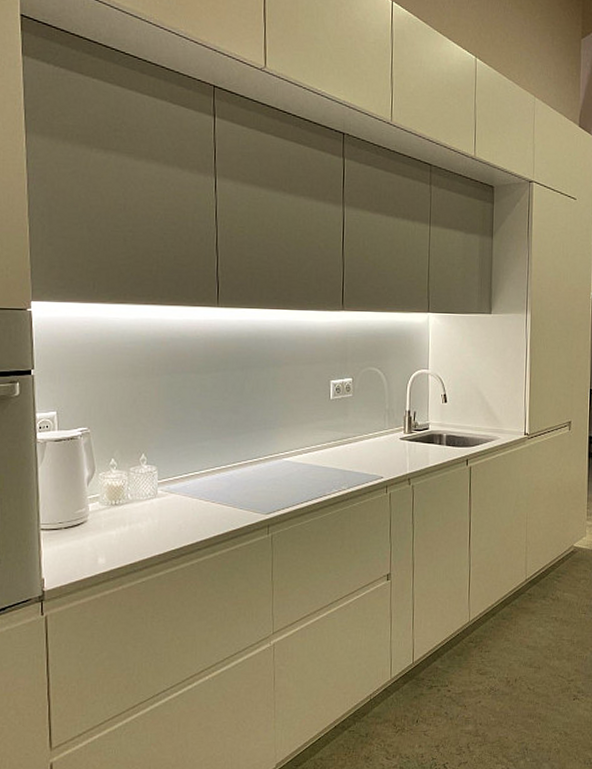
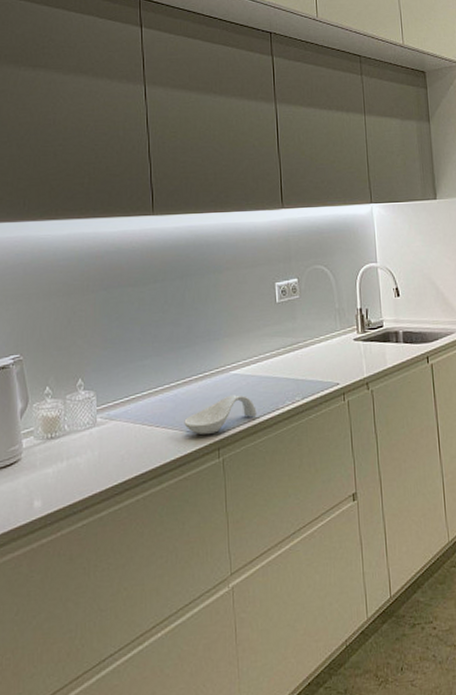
spoon rest: none [238,480,305,513] -> present [184,395,257,436]

